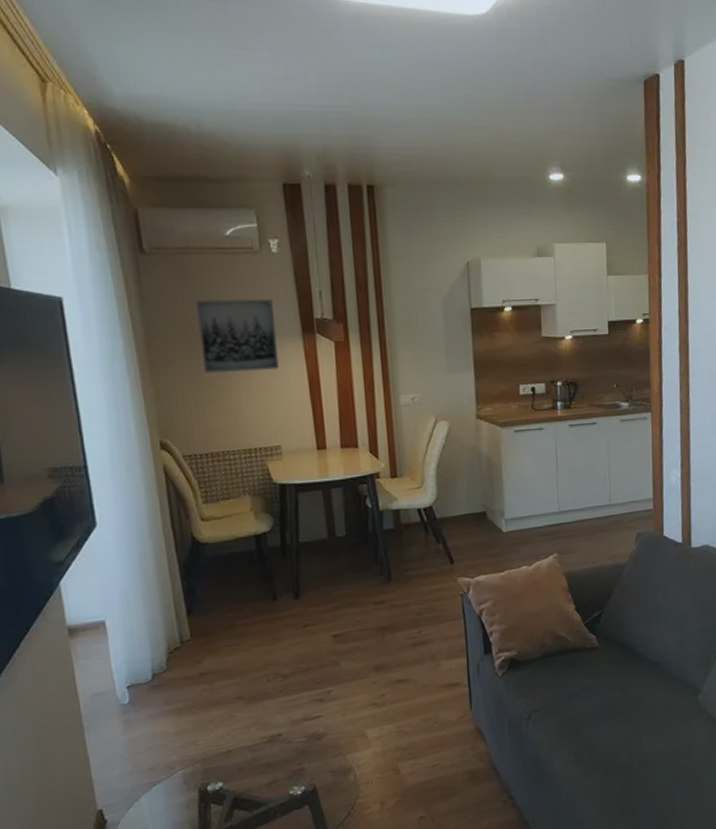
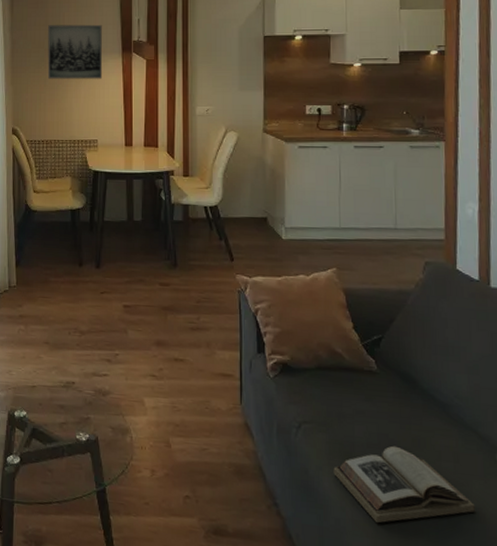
book: none [563,711,682,786] -> present [333,445,475,524]

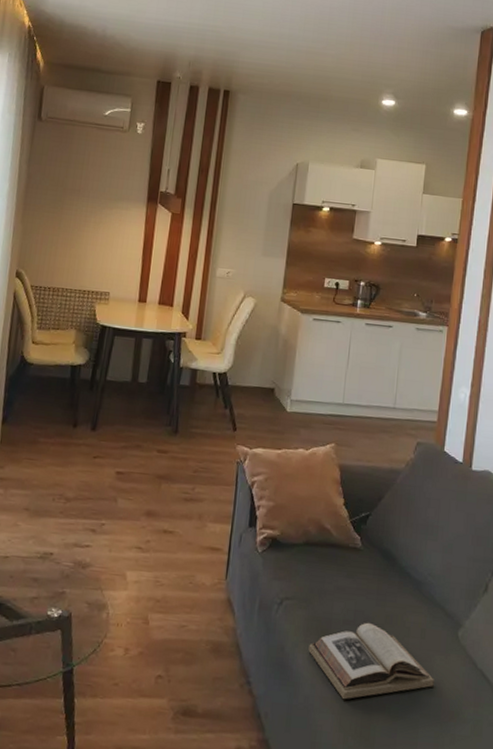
wall art: present [47,24,103,79] -> none [64,163,129,228]

